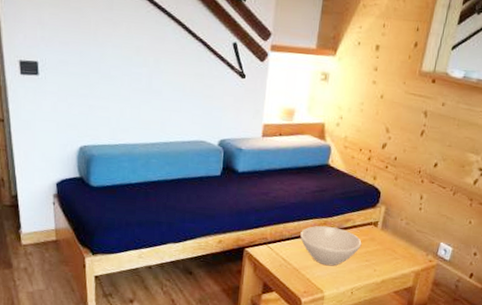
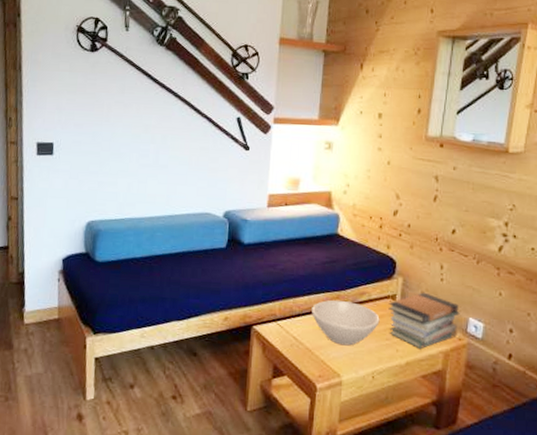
book stack: none [370,219,433,269] -> present [388,292,460,349]

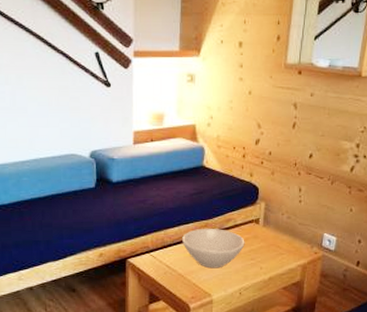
book stack: present [388,292,460,349] -> none [252,214,316,264]

